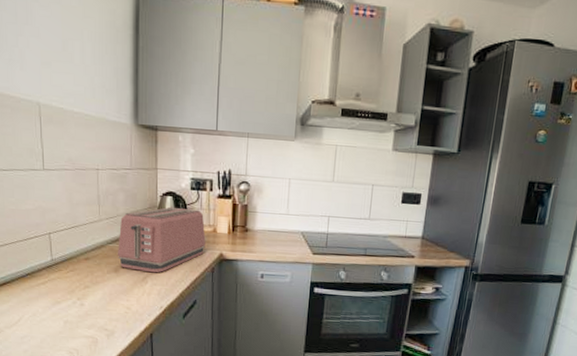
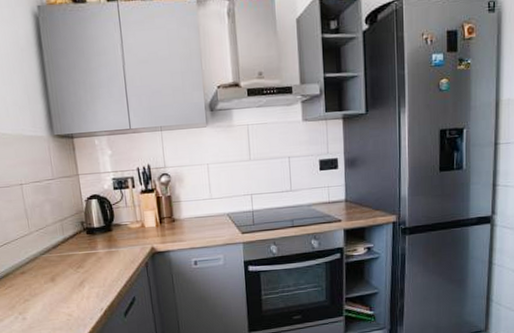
toaster: present [118,207,206,273] -> none [50,208,136,277]

